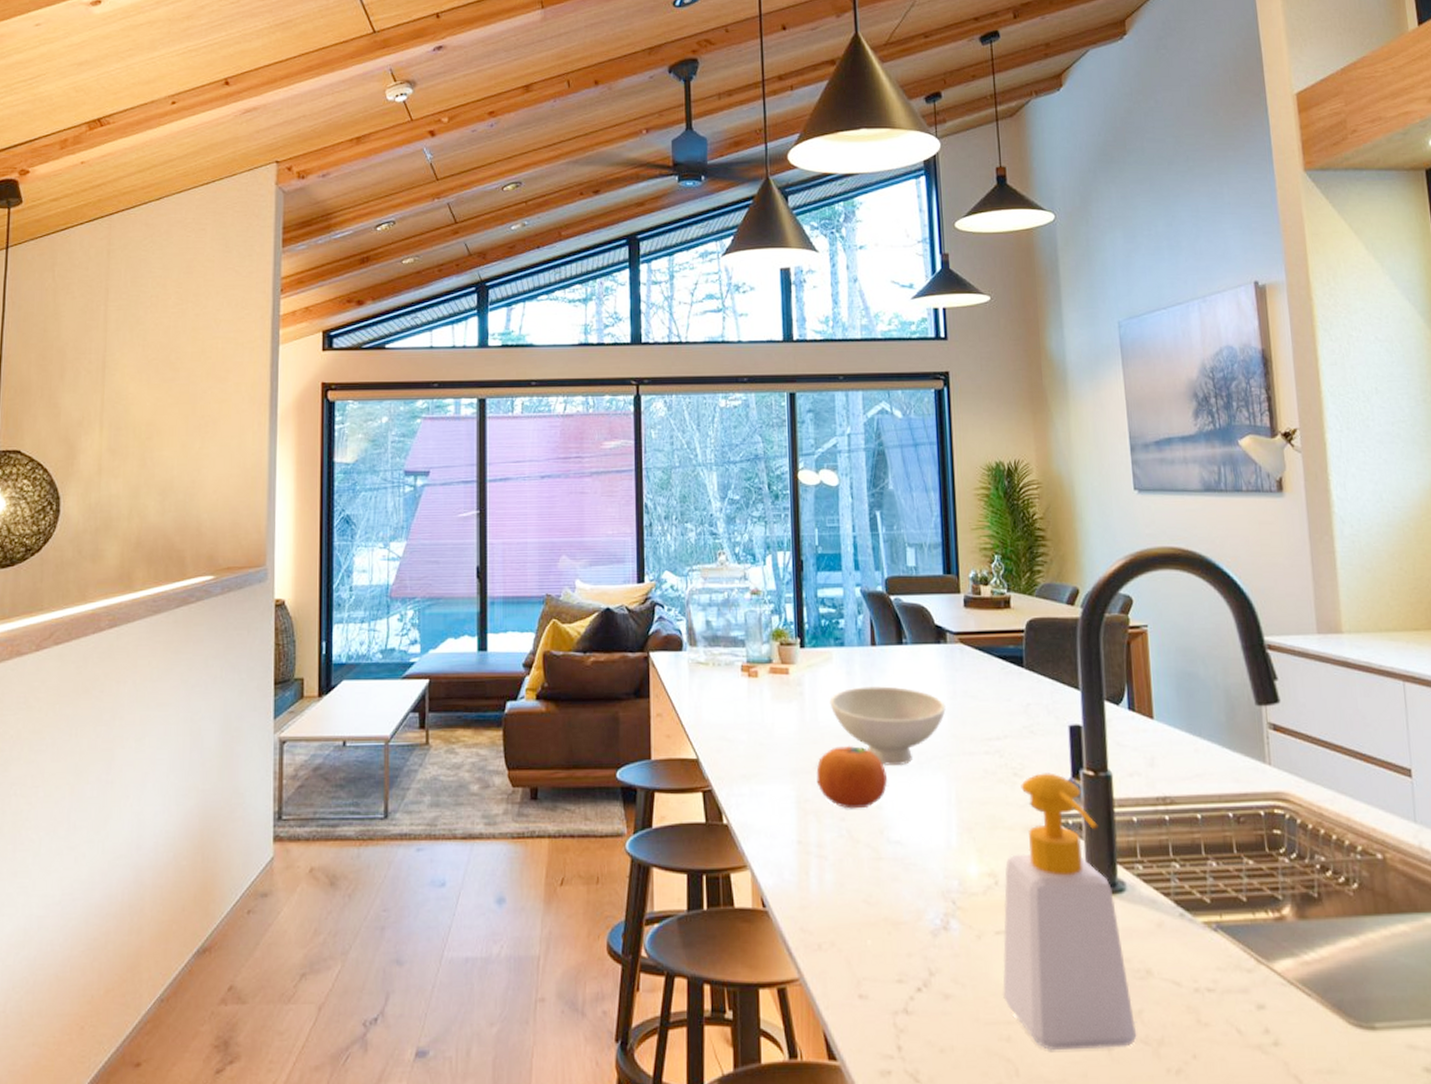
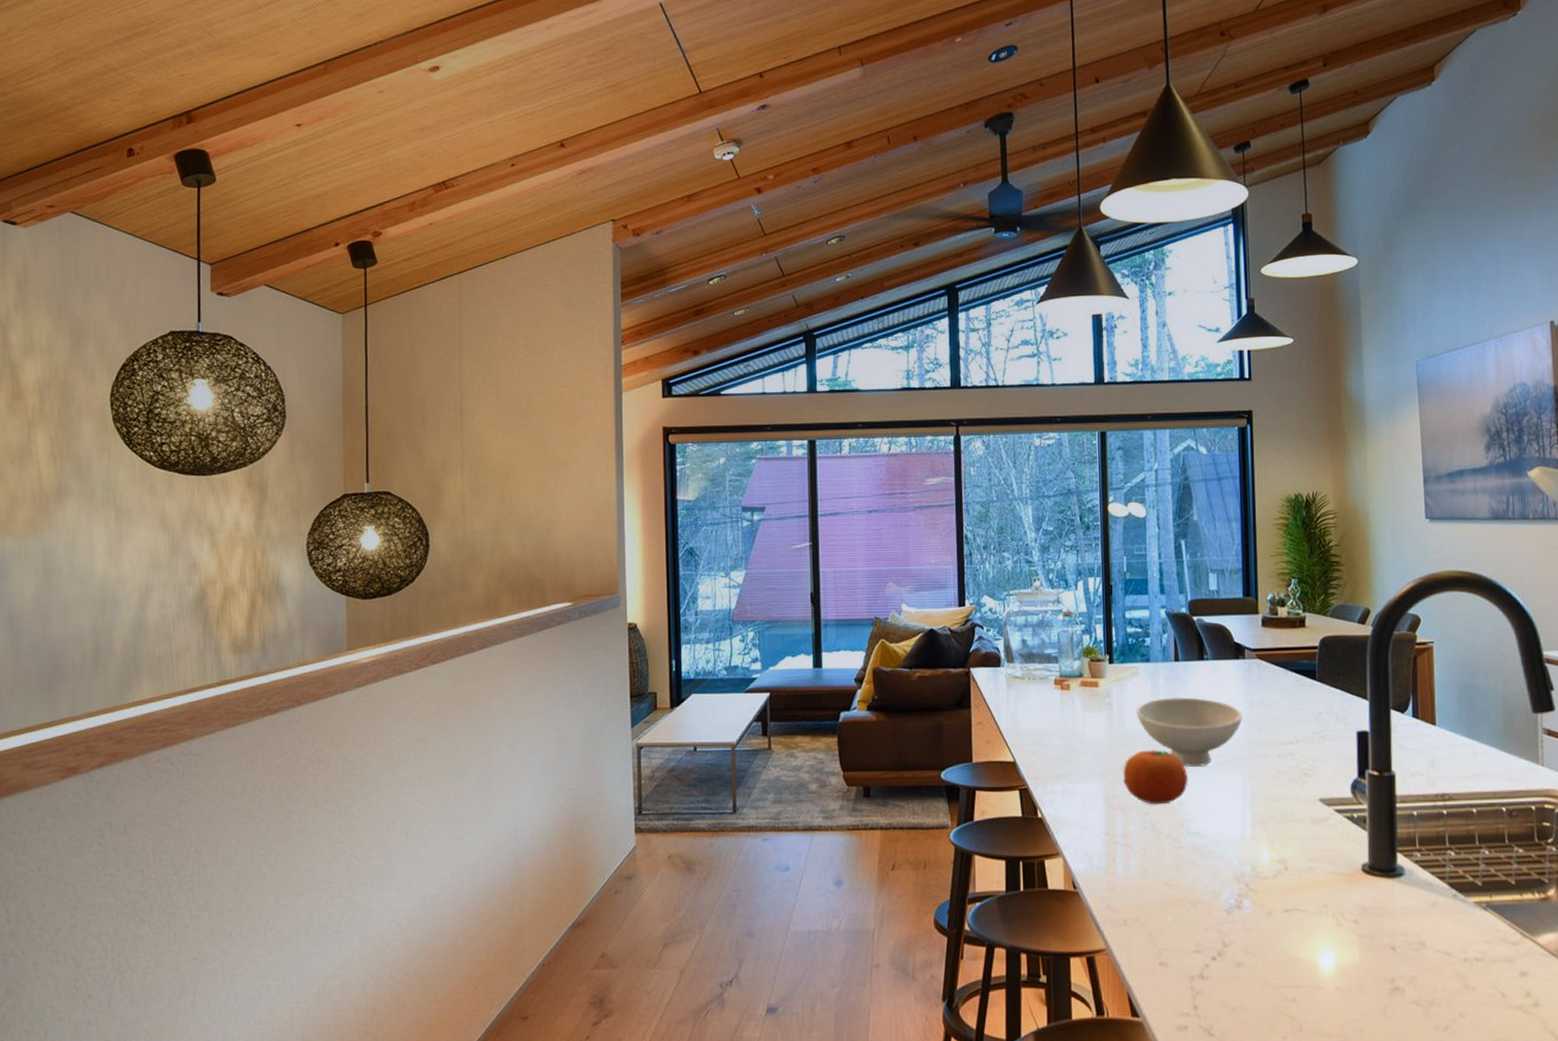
soap bottle: present [1002,773,1137,1051] -> none [1288,773,1410,1010]

